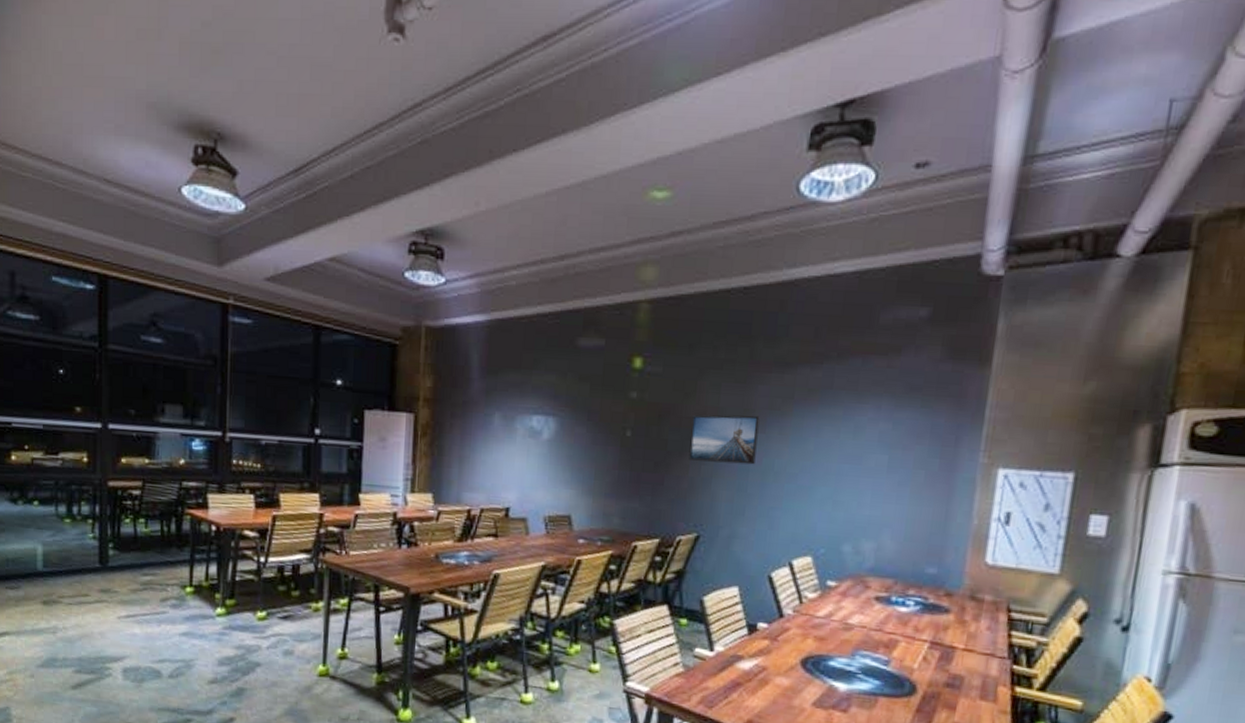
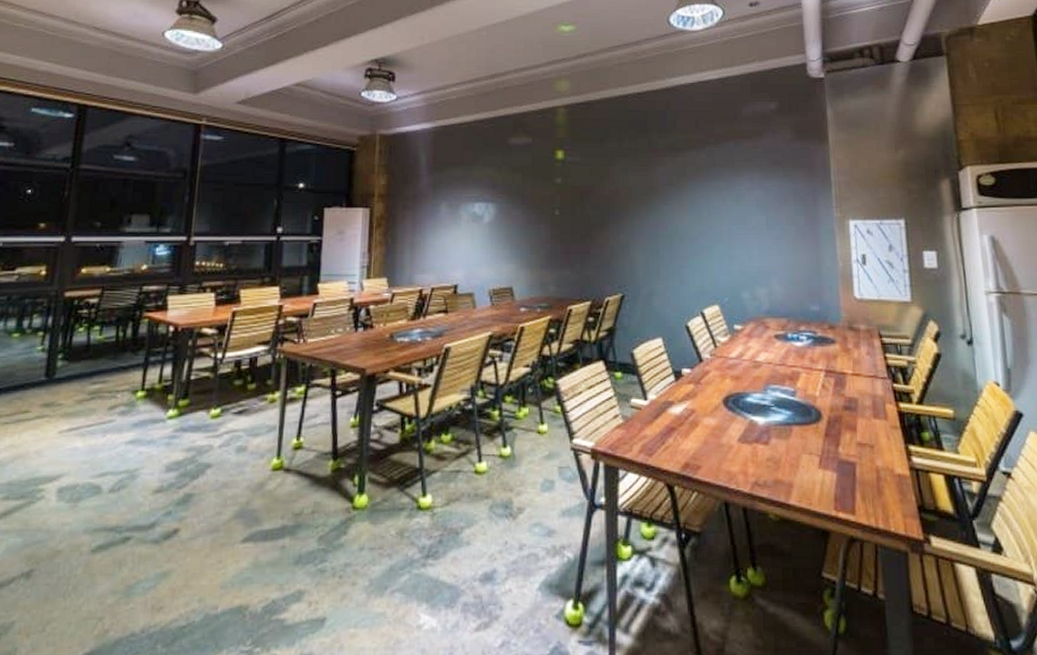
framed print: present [689,414,760,465] -> none [608,191,663,231]

